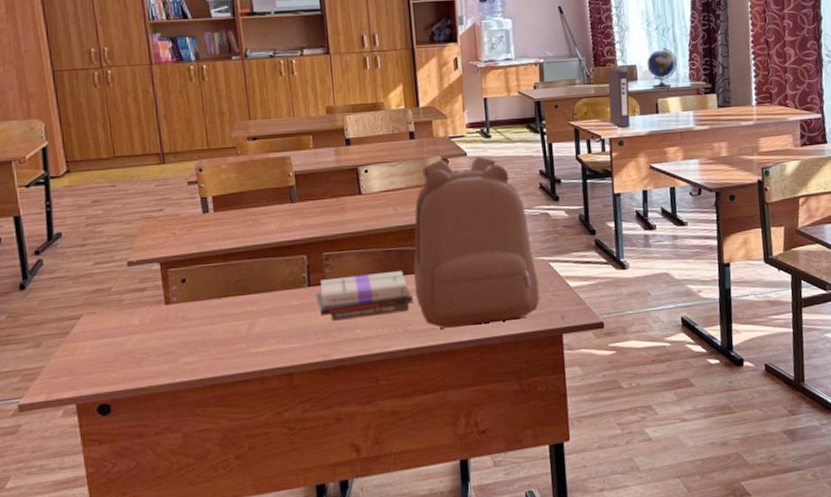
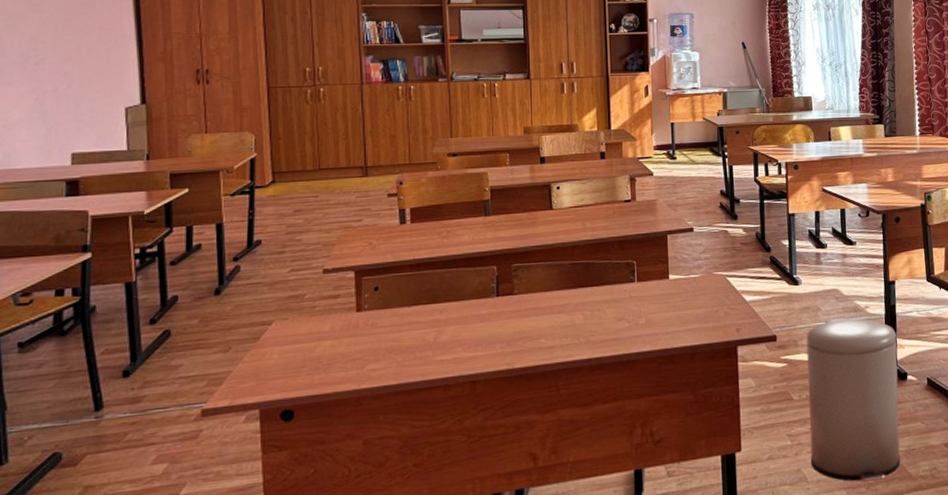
books: present [315,270,414,321] -> none [502,282,597,330]
backpack: present [413,156,540,329] -> none [598,176,717,339]
binder: present [607,68,631,128] -> none [785,99,805,153]
pedal bin: none [635,303,737,471] -> present [806,318,901,483]
globe: present [647,47,678,90] -> none [821,81,849,119]

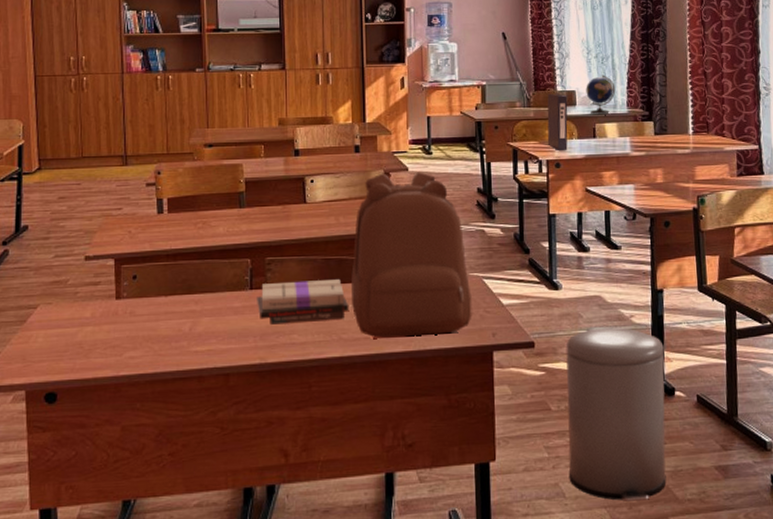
books: present [414,53,446,77] -> none [172,43,203,67]
books: none [502,282,597,330] -> present [256,278,349,325]
backpack: none [598,176,717,339] -> present [351,172,472,339]
binder: none [785,99,805,153] -> present [547,93,568,150]
globe: none [821,81,849,119] -> present [586,75,616,115]

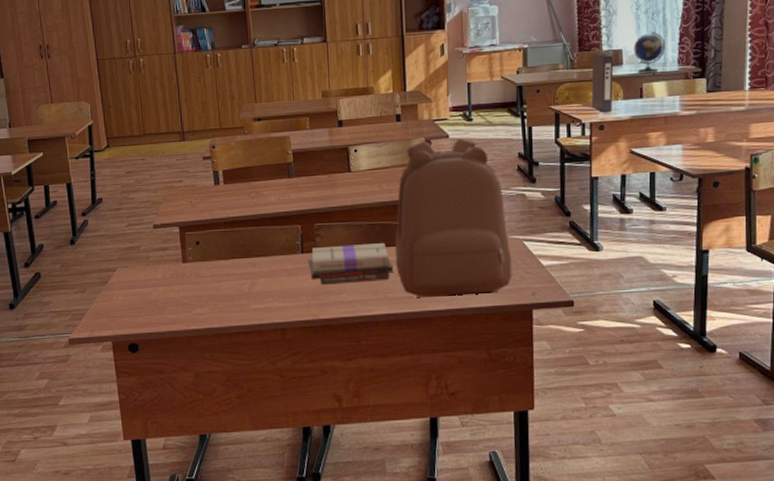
pedal bin: present [565,327,667,503] -> none [605,286,707,450]

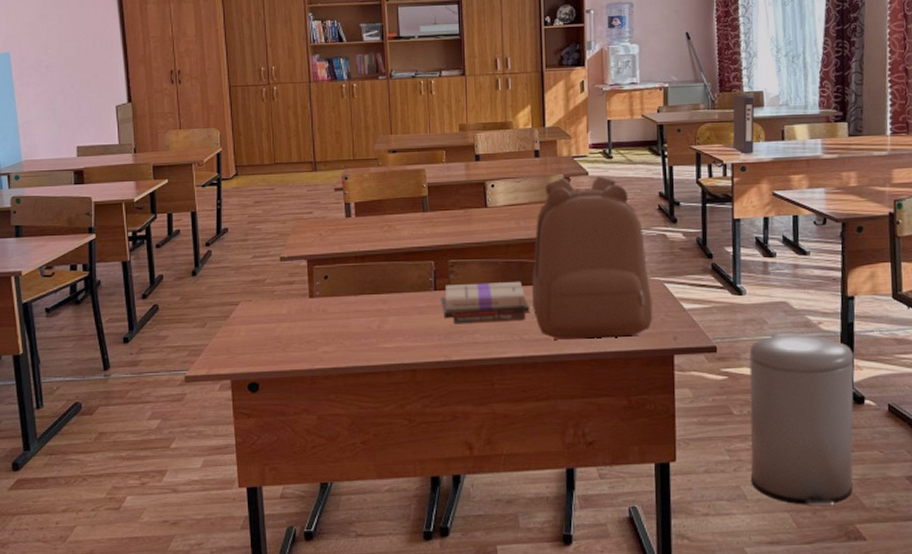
books: none [219,20,249,45] -> present [356,51,386,75]
pedal bin: none [605,286,707,450] -> present [749,333,854,508]
globe: present [633,31,666,74] -> none [774,74,807,116]

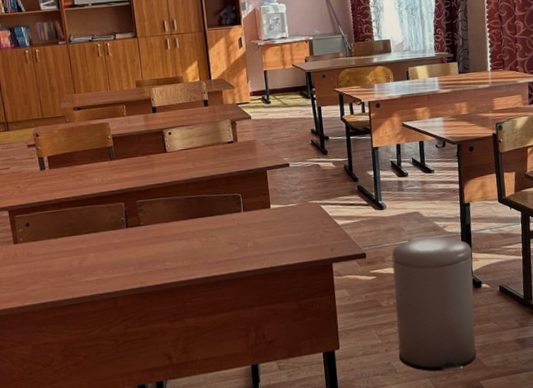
books: present [439,281,530,324] -> none [132,213,211,255]
backpack: present [532,176,653,341] -> none [210,119,314,260]
binder: present [732,94,755,153] -> none [366,43,386,93]

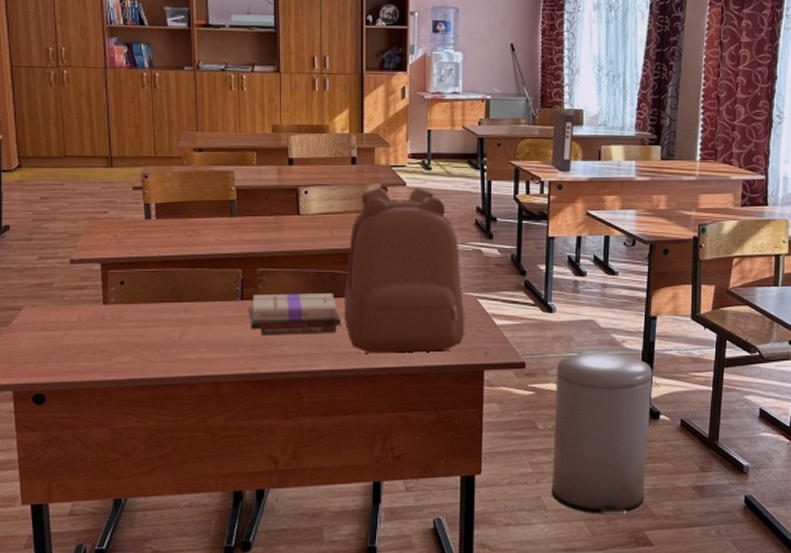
books: present [35,19,65,41] -> none [159,38,192,64]
books: none [132,213,211,255] -> present [246,292,342,336]
backpack: none [210,119,314,260] -> present [344,187,465,354]
binder: none [366,43,386,93] -> present [551,111,574,172]

